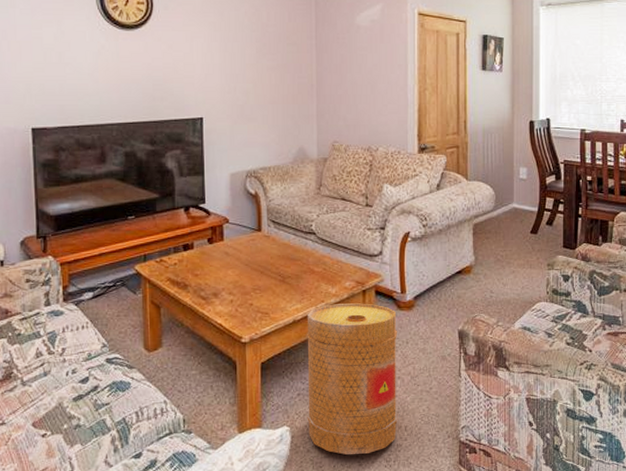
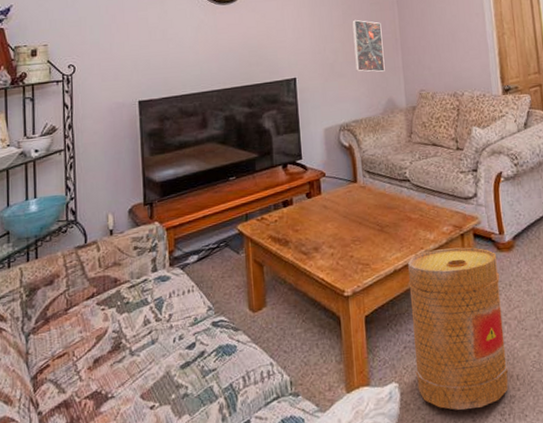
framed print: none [266,60,298,120] -> present [352,19,385,73]

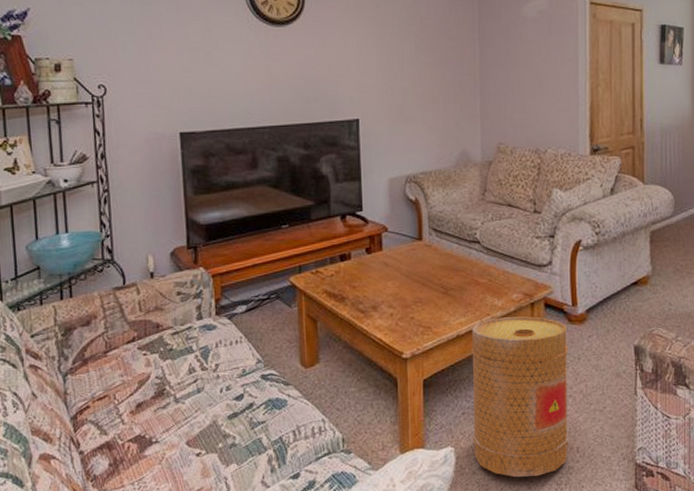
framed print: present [352,19,385,73] -> none [426,56,460,120]

